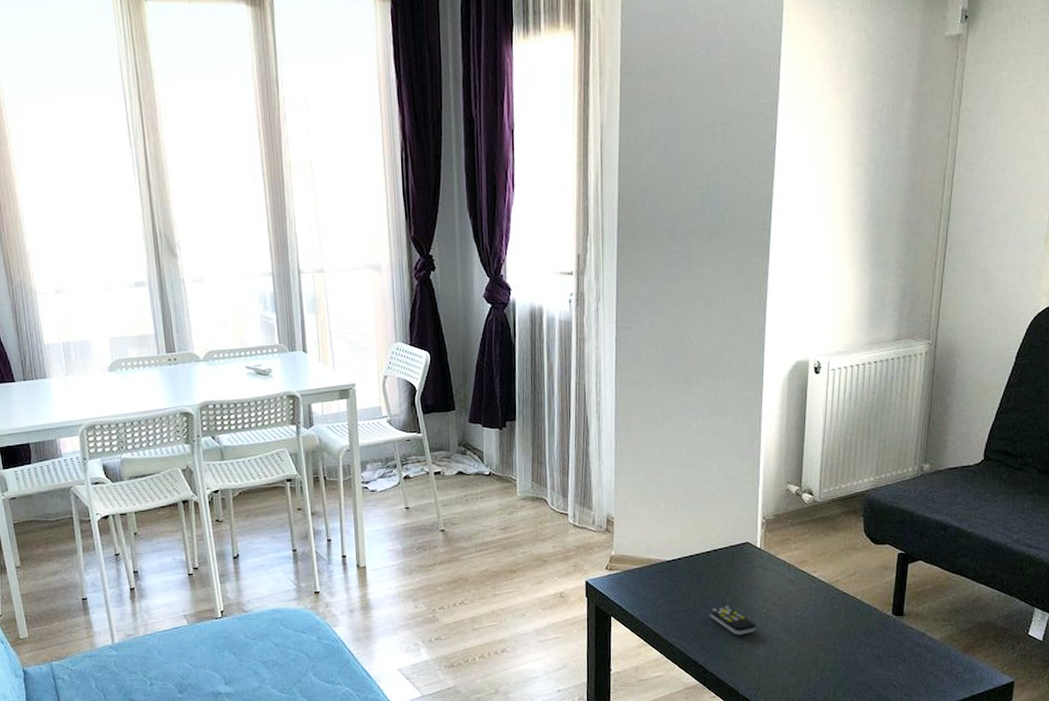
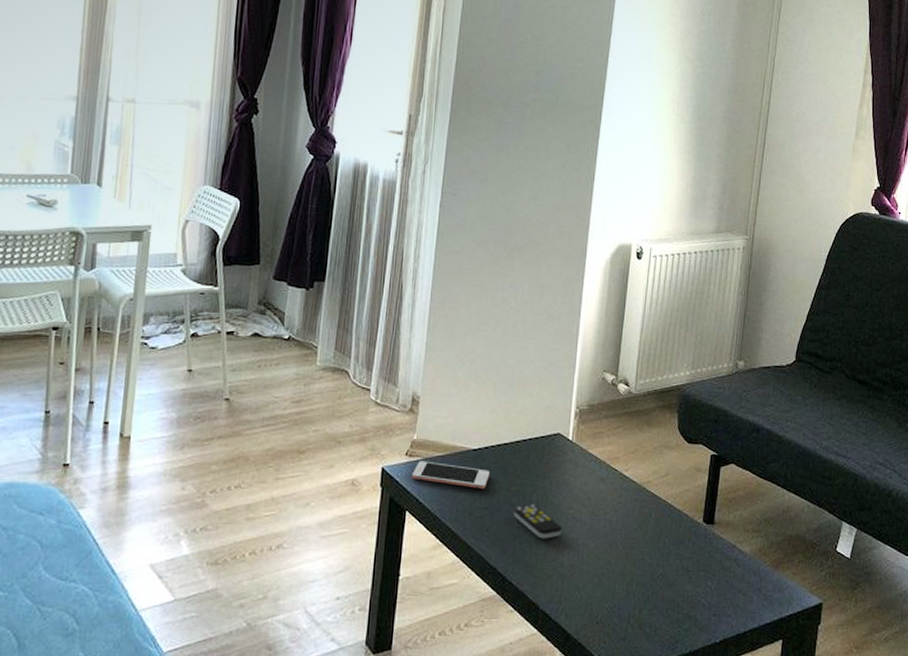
cell phone: none [614,573,685,595] -> present [412,461,490,489]

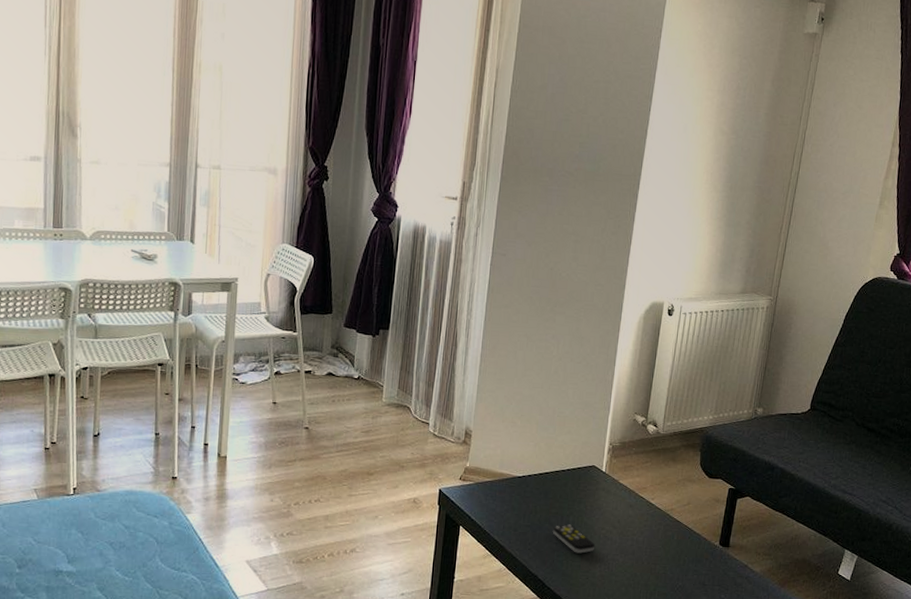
cell phone: present [412,461,490,489] -> none [465,484,533,510]

